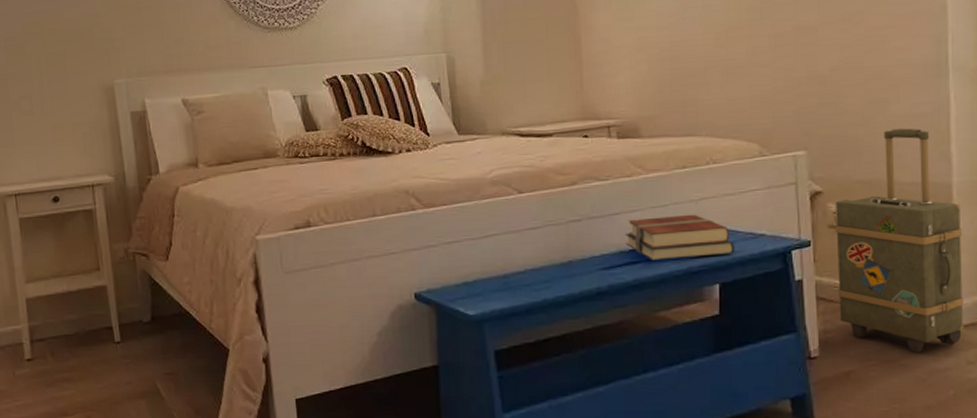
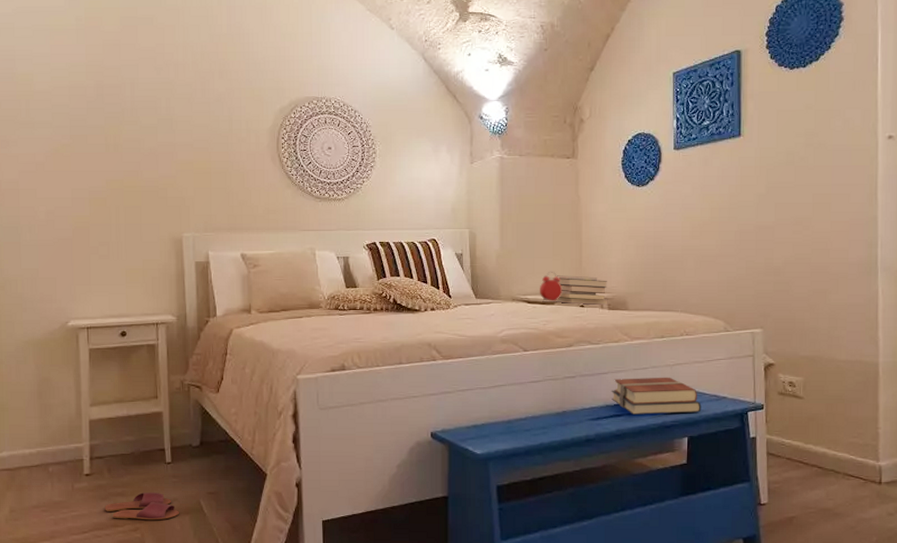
slippers: none [51,375,135,407] -> present [105,492,180,521]
alarm clock: none [533,96,561,134] -> present [539,271,563,302]
books: none [550,100,617,135] -> present [552,275,608,306]
suitcase: present [835,128,964,353] -> none [783,315,887,504]

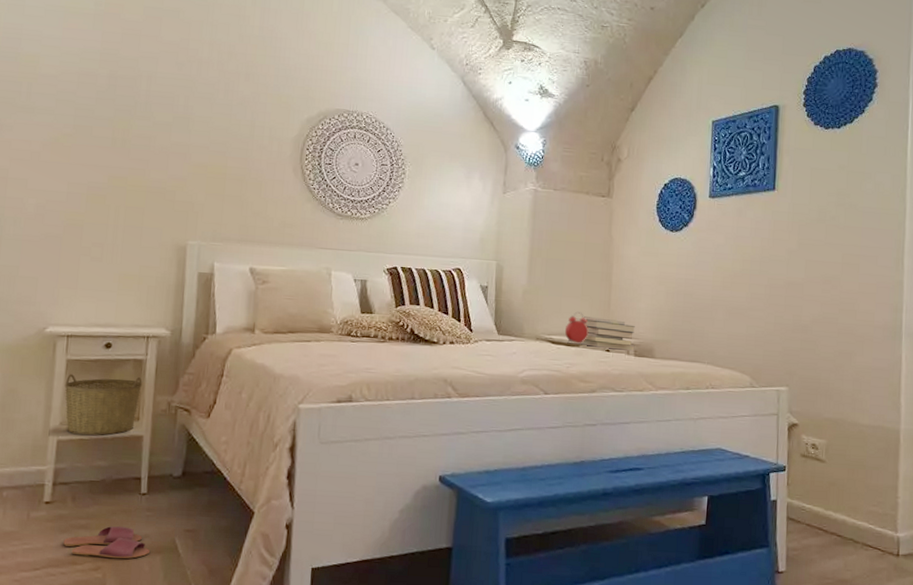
basket: none [90,360,157,415] -> present [64,374,142,436]
books: present [611,377,702,415] -> none [632,429,724,471]

